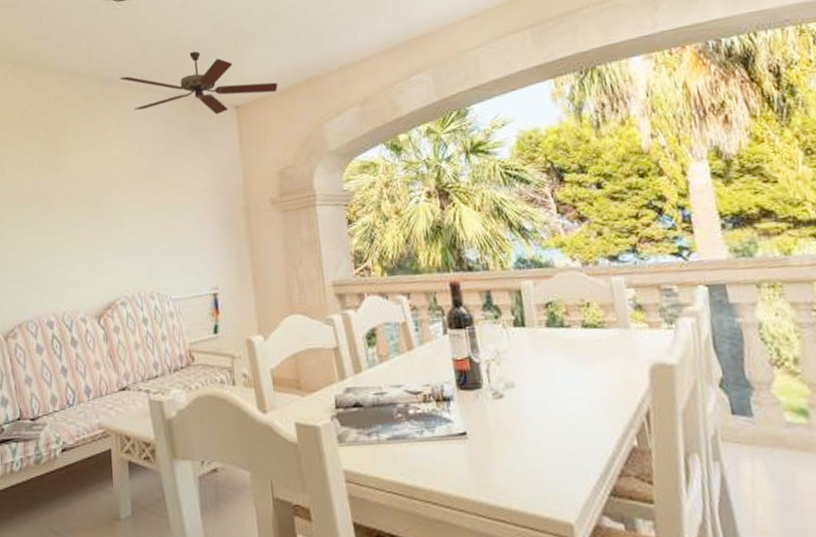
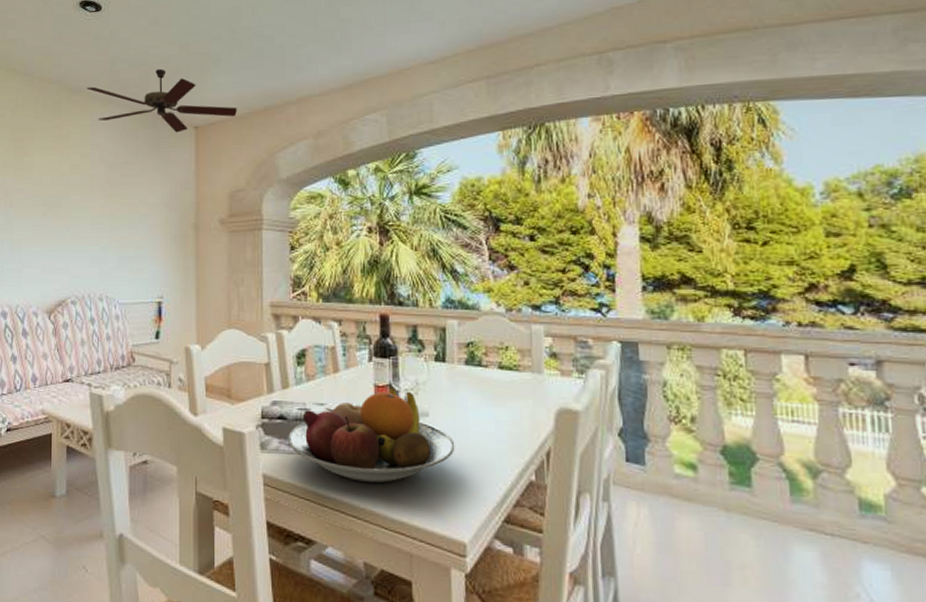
fruit bowl: none [366,358,548,467] -> present [288,386,455,483]

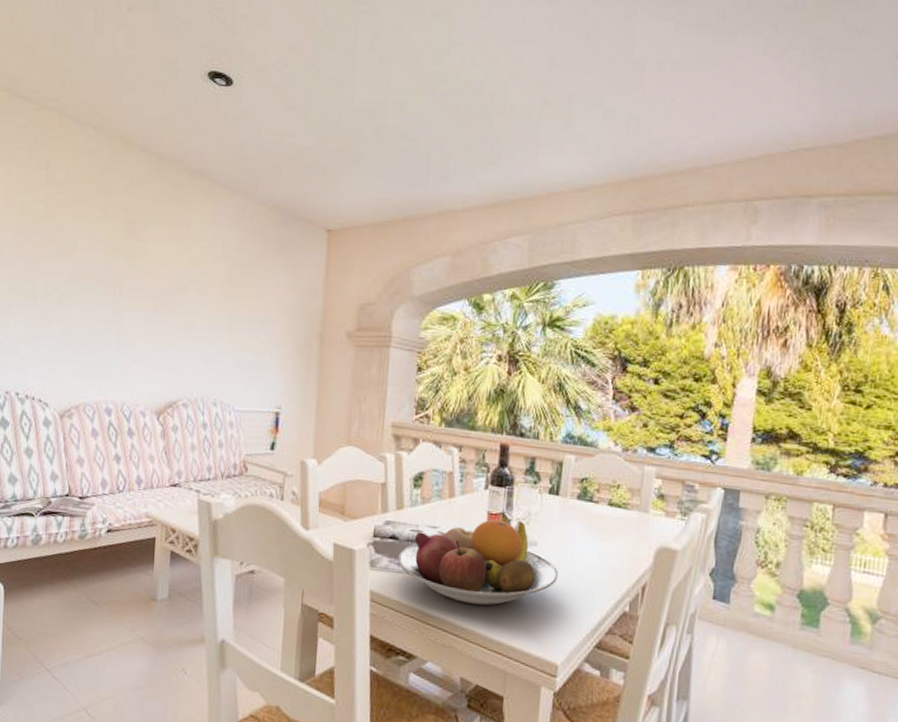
ceiling fan: present [87,68,237,133] -> none [211,160,374,234]

